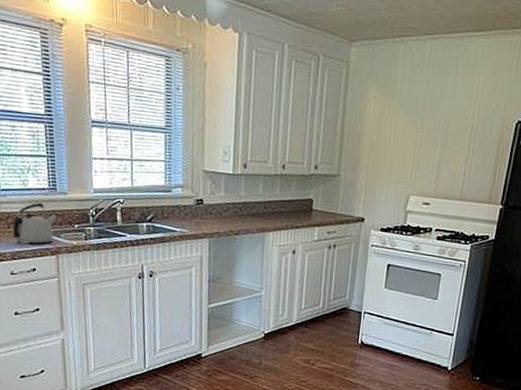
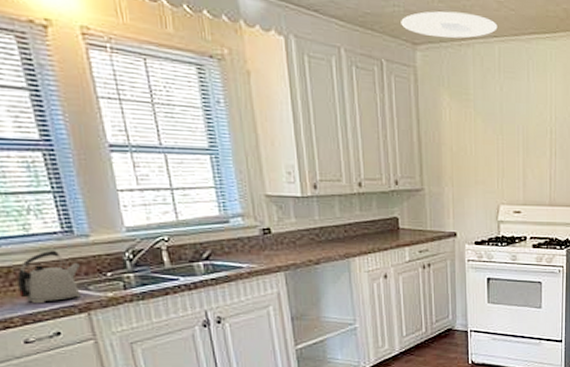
ceiling light: none [341,10,433,36] -> present [401,11,498,39]

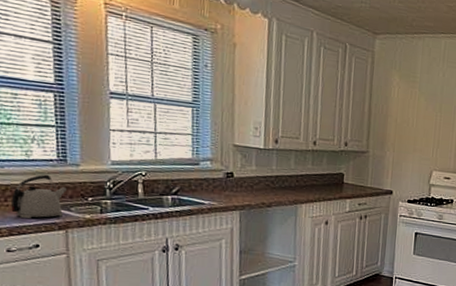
ceiling light: present [401,11,498,39] -> none [366,9,446,33]

